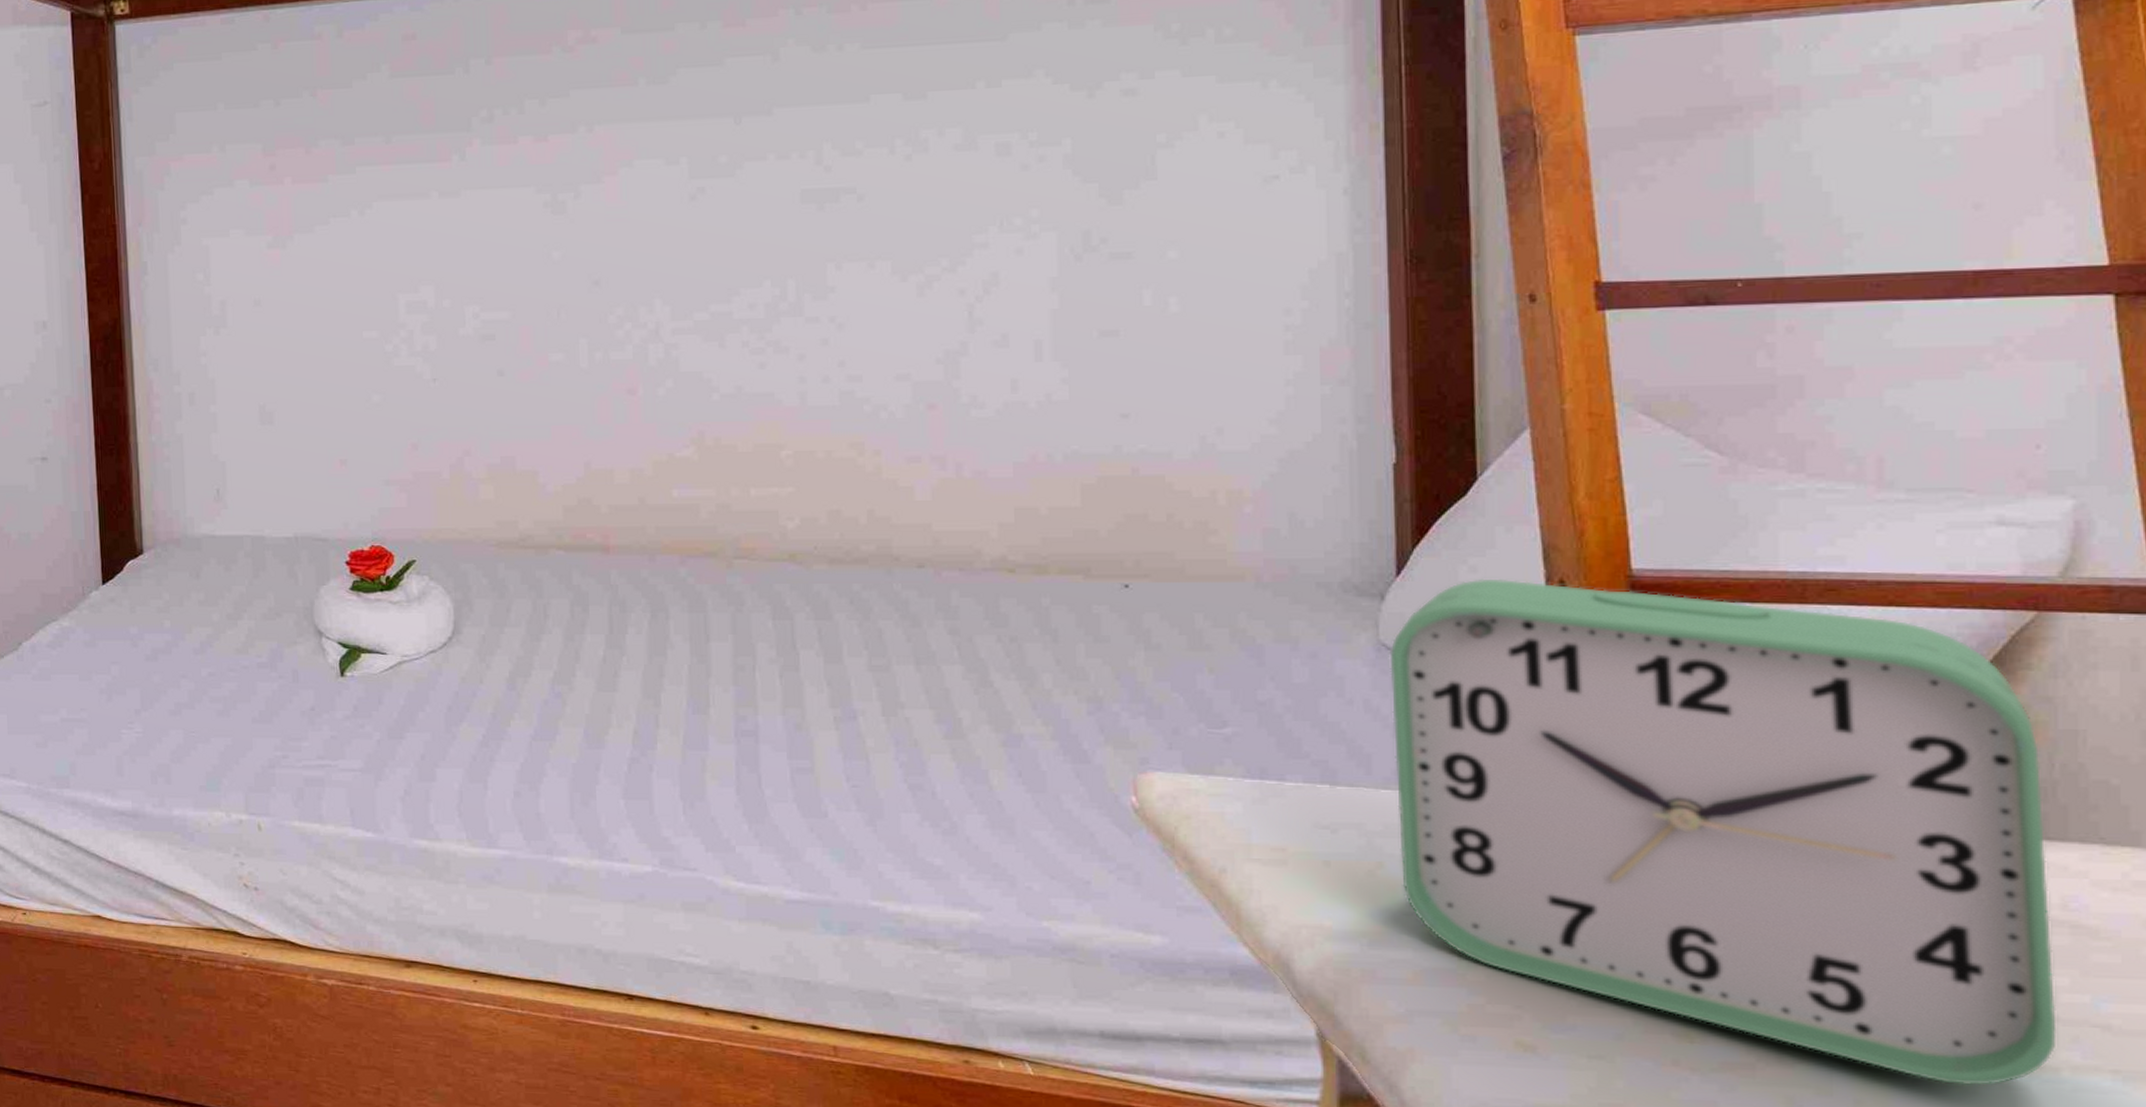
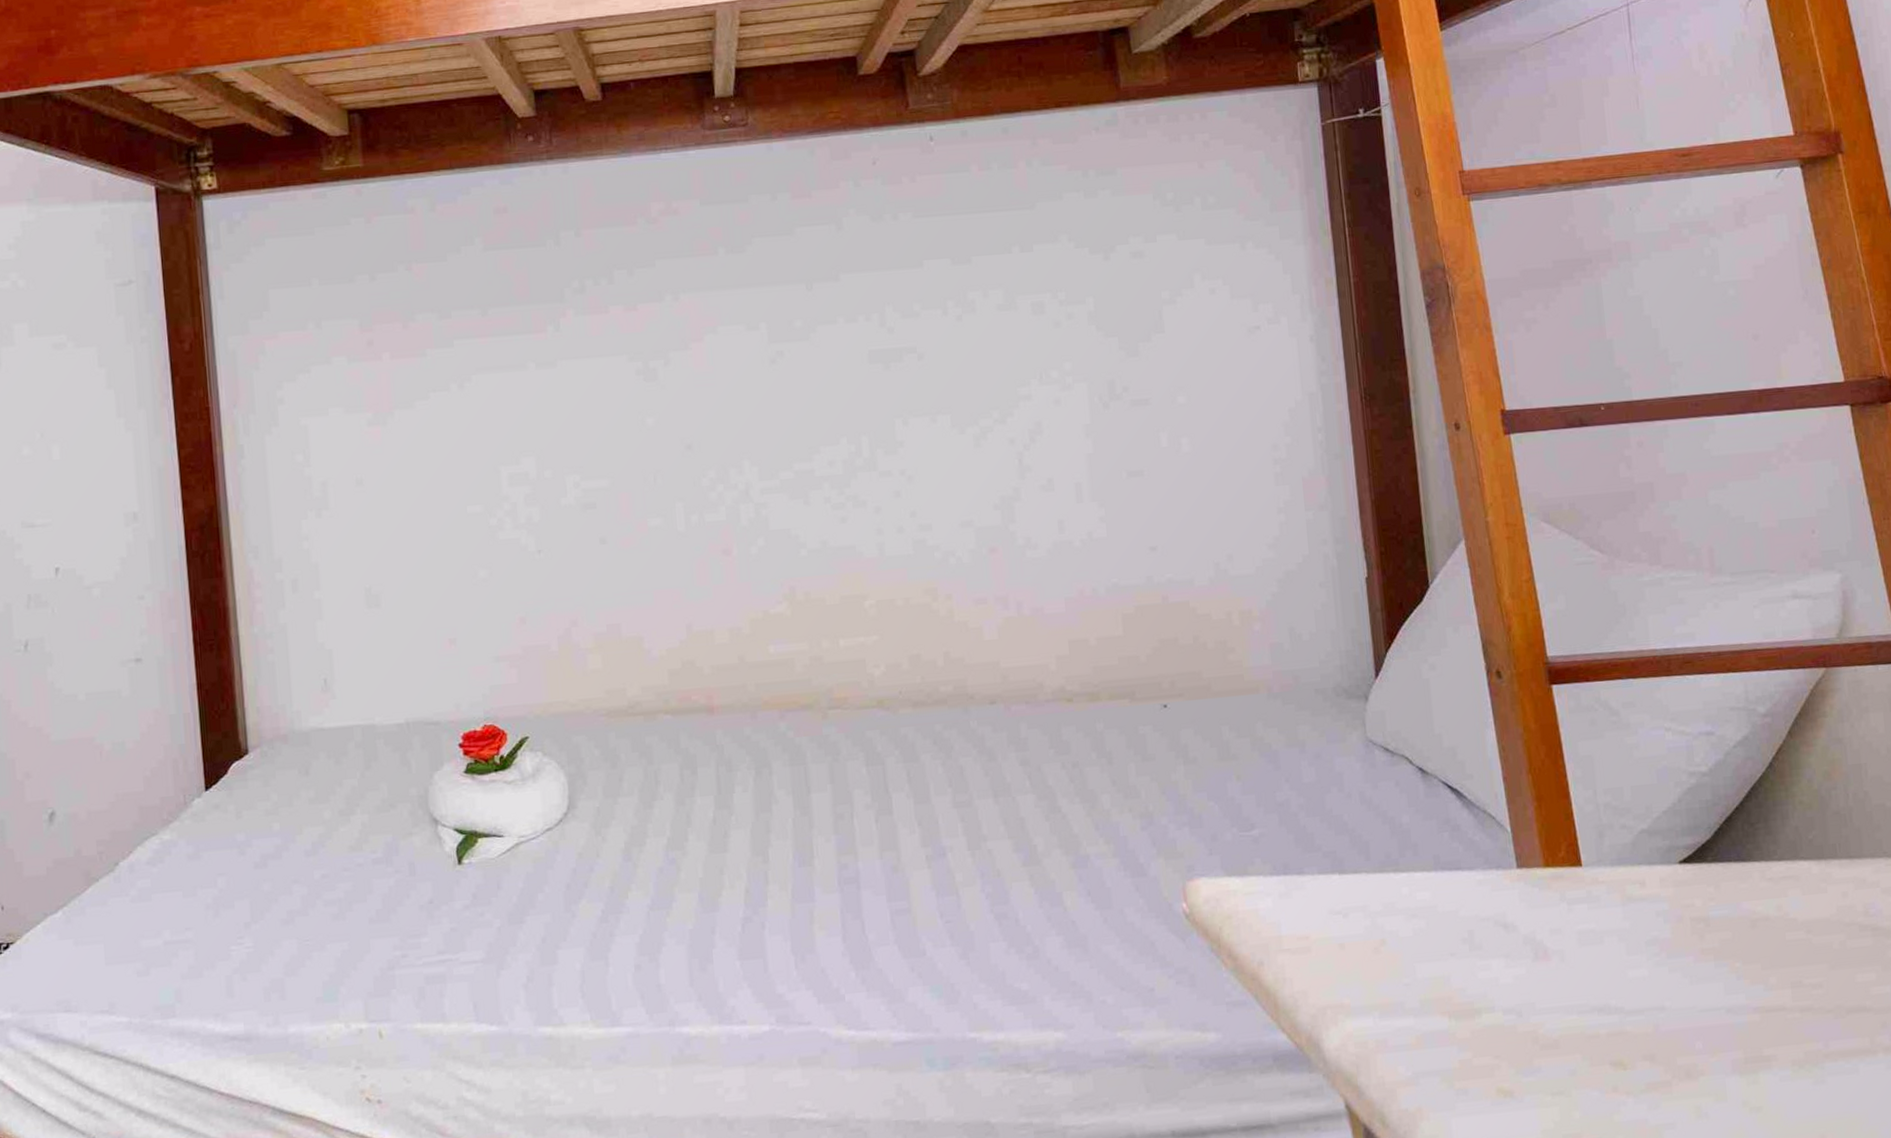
alarm clock: present [1389,578,2057,1086] -> none [1375,673,1872,1077]

